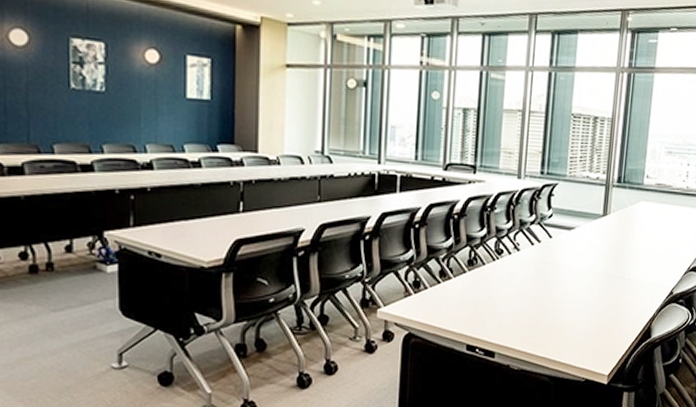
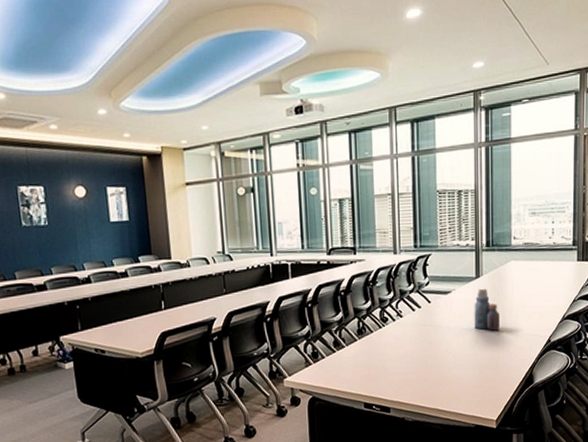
bottle: none [595,228,624,276] -> present [474,288,500,331]

